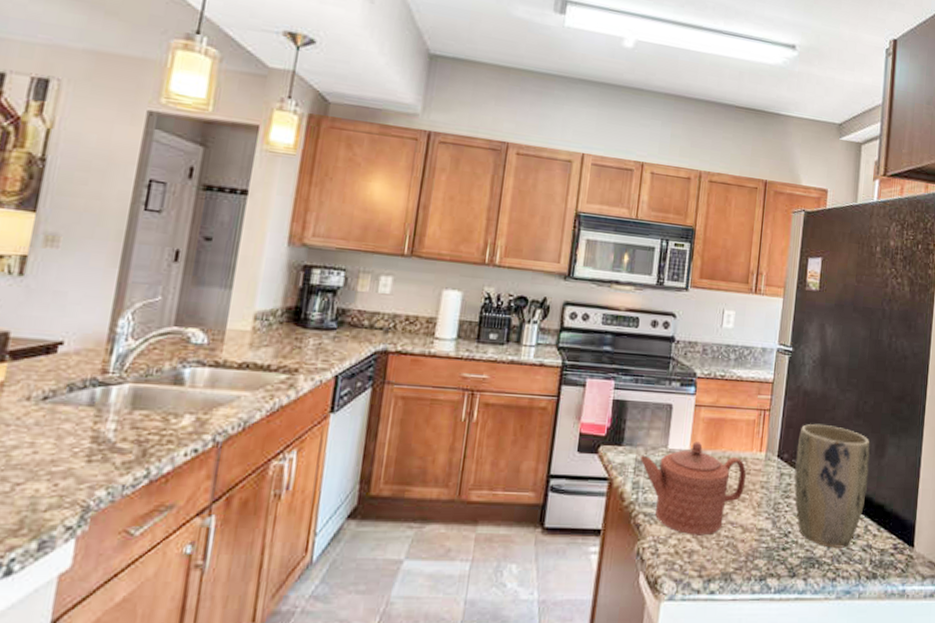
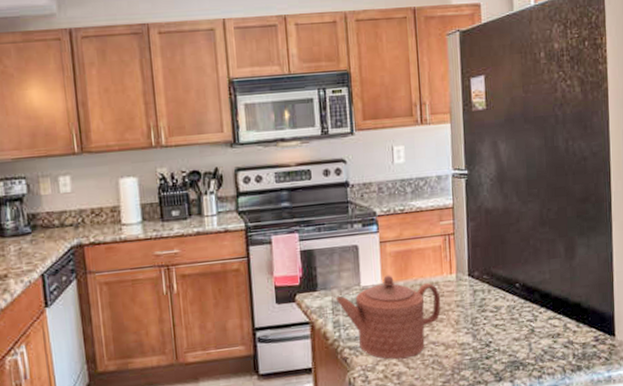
plant pot: present [794,423,870,548] -> none [486,237,562,350]

